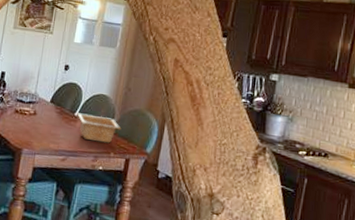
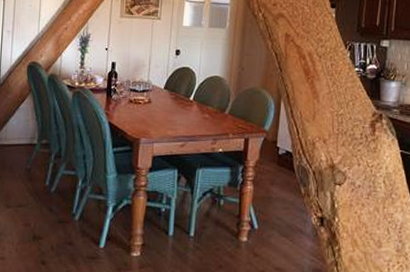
serving bowl: present [77,113,121,144] -> none [192,97,238,125]

